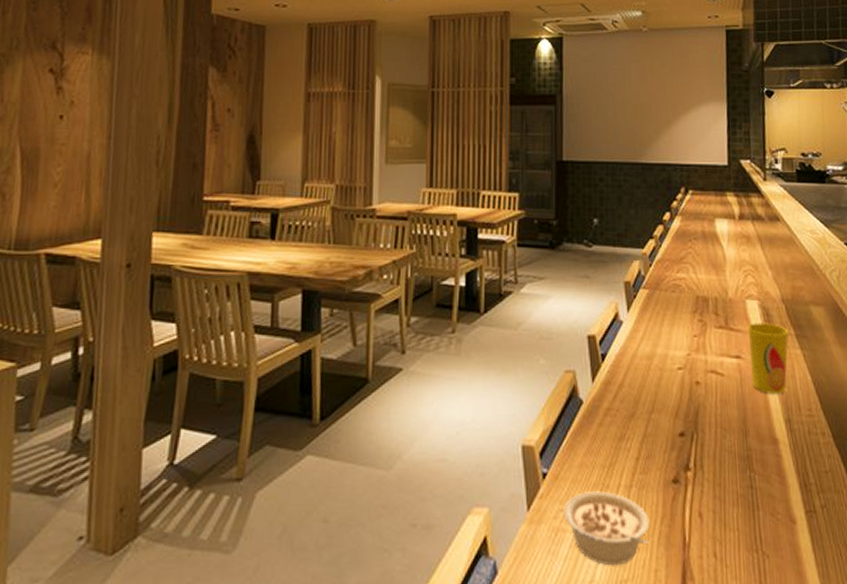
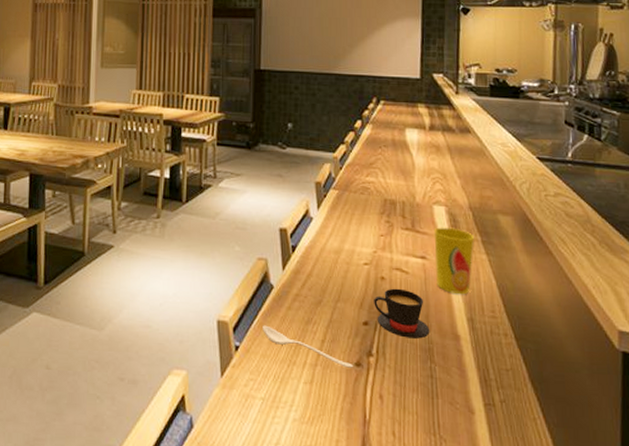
legume: present [564,491,650,566] -> none [254,366,333,433]
spoon: none [572,446,671,486] -> present [263,325,354,368]
teacup: none [689,392,748,447] -> present [374,288,430,339]

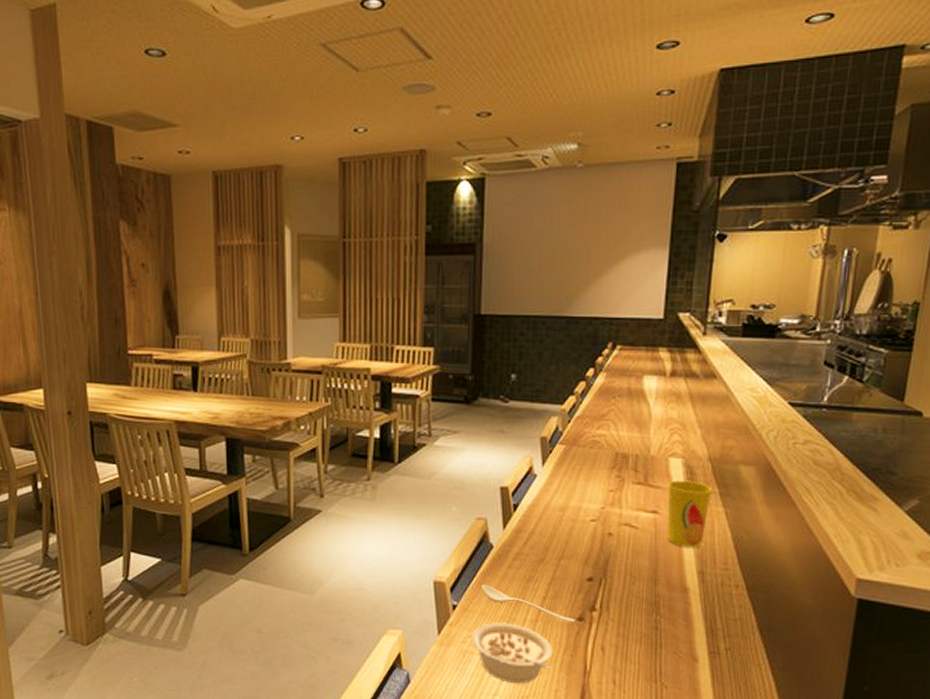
legume: none [254,366,333,433] -> present [472,623,553,684]
teacup: present [374,288,430,339] -> none [599,544,658,592]

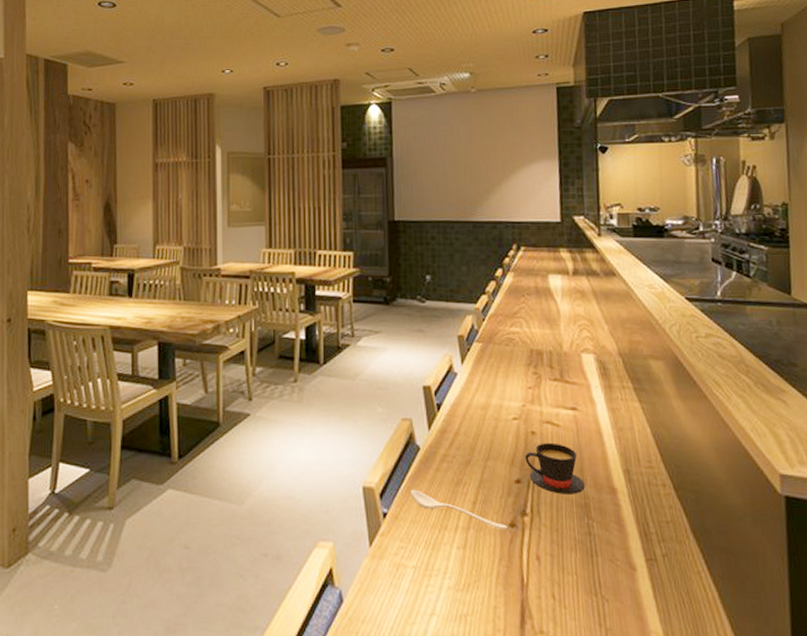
legume: present [472,623,553,684] -> none [404,531,488,601]
teacup: none [599,544,658,592] -> present [525,442,586,494]
cup: present [667,480,712,548] -> none [583,376,626,446]

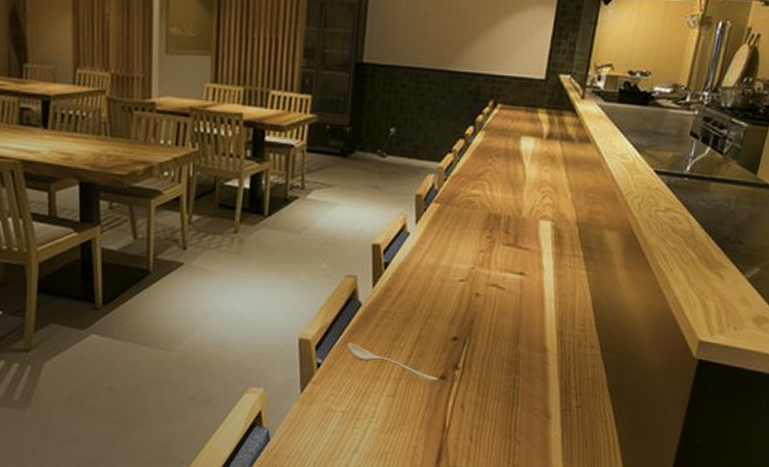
teacup: present [525,442,586,494] -> none [465,304,519,352]

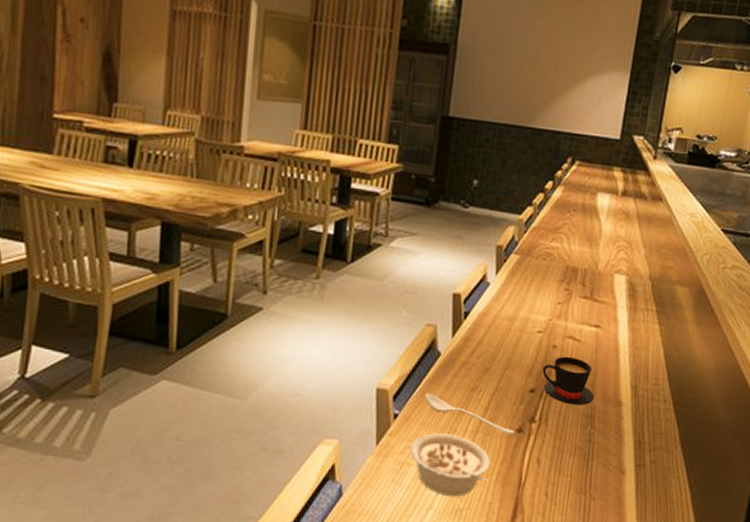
legume: none [334,381,414,441] -> present [410,433,491,497]
teacup: none [465,304,519,352] -> present [542,356,595,405]

